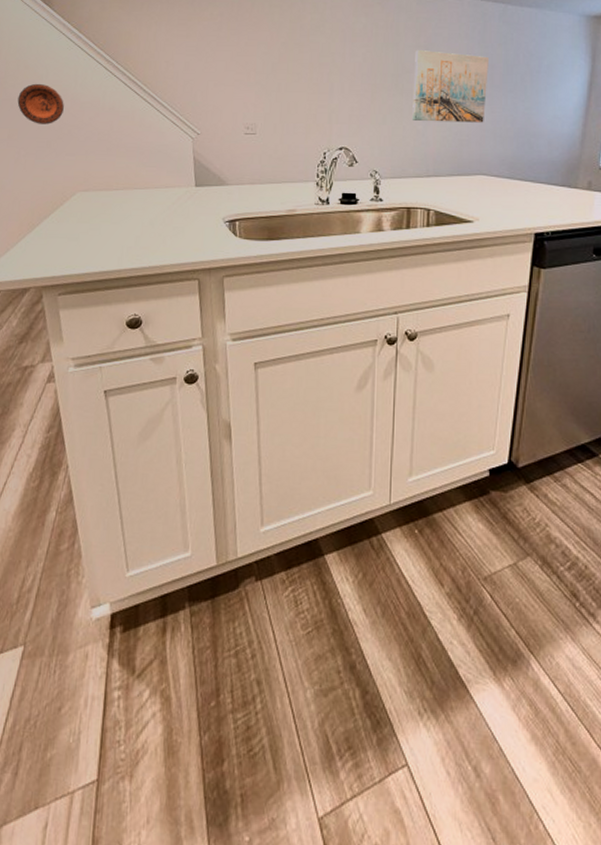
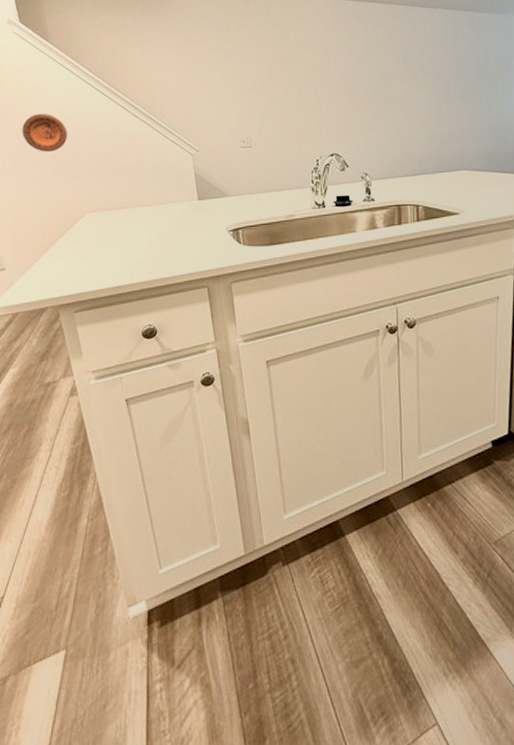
wall art: present [412,50,489,123] -> none [394,59,463,125]

